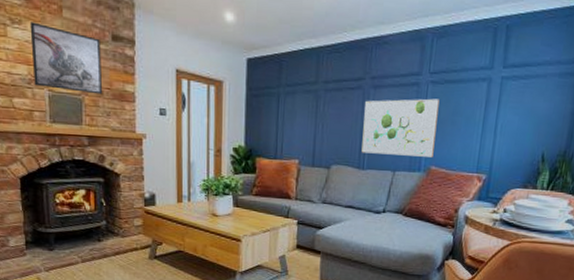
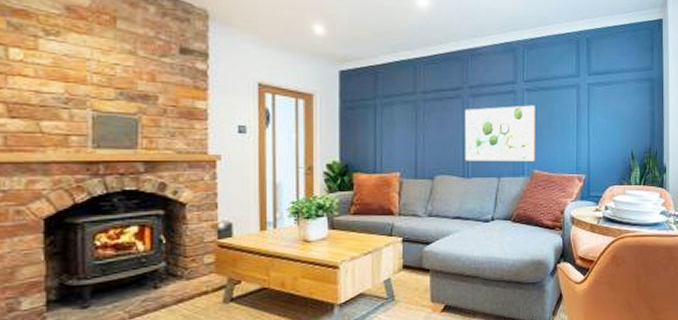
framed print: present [29,22,102,95] -> none [71,33,165,113]

